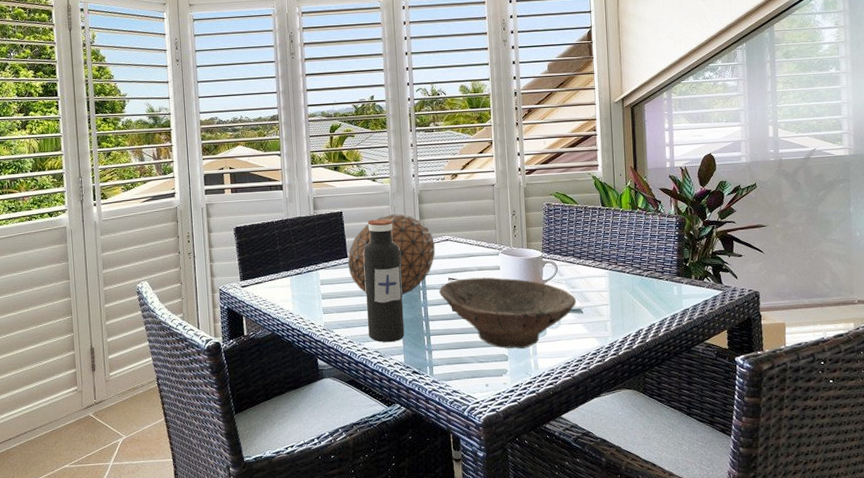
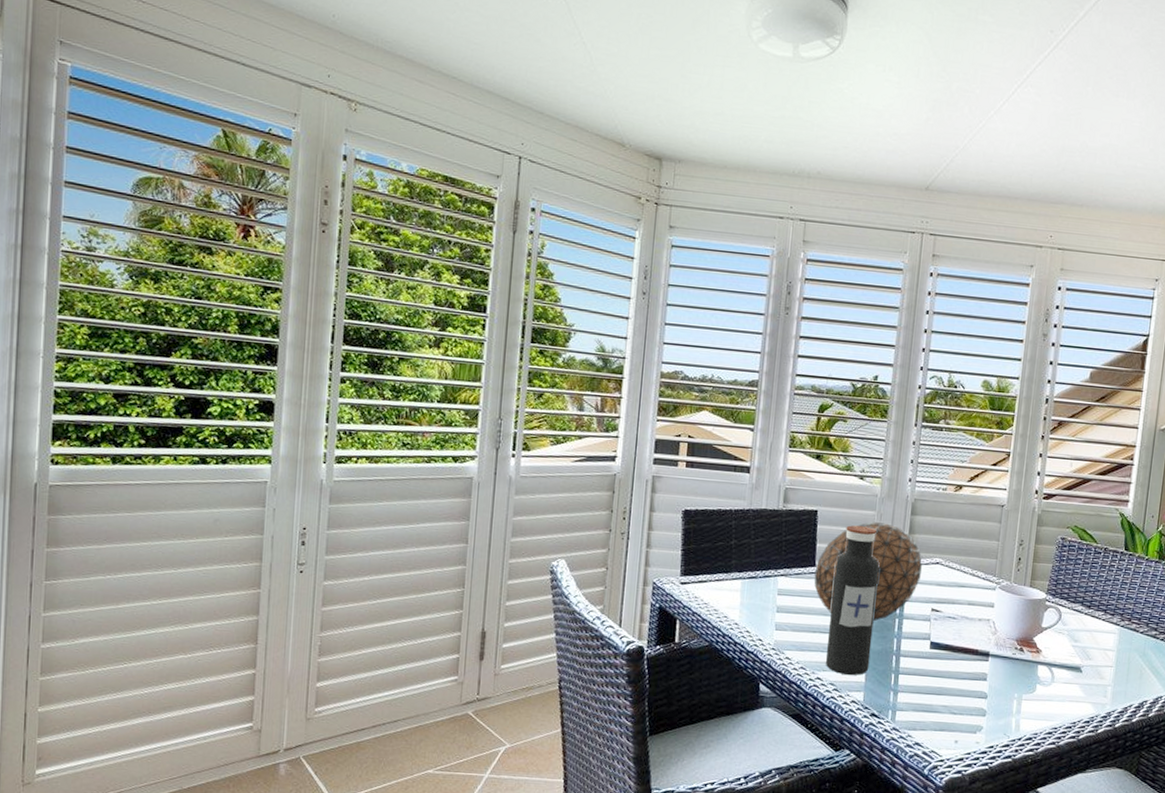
bowl: present [439,277,577,349] -> none [918,611,1077,704]

